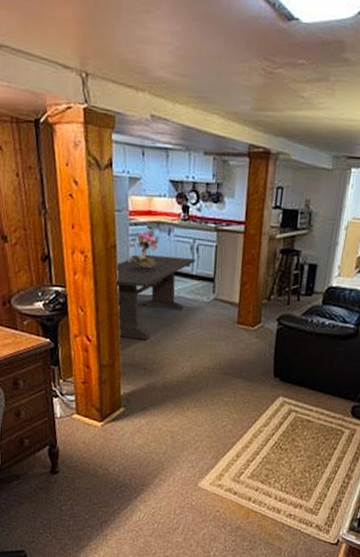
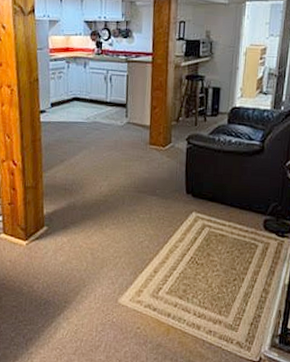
dining table: present [116,254,196,340] -> none [39,85,110,162]
bouquet: present [127,227,160,268] -> none [48,62,77,97]

